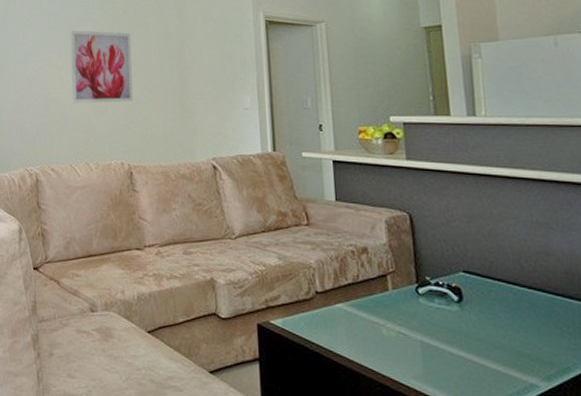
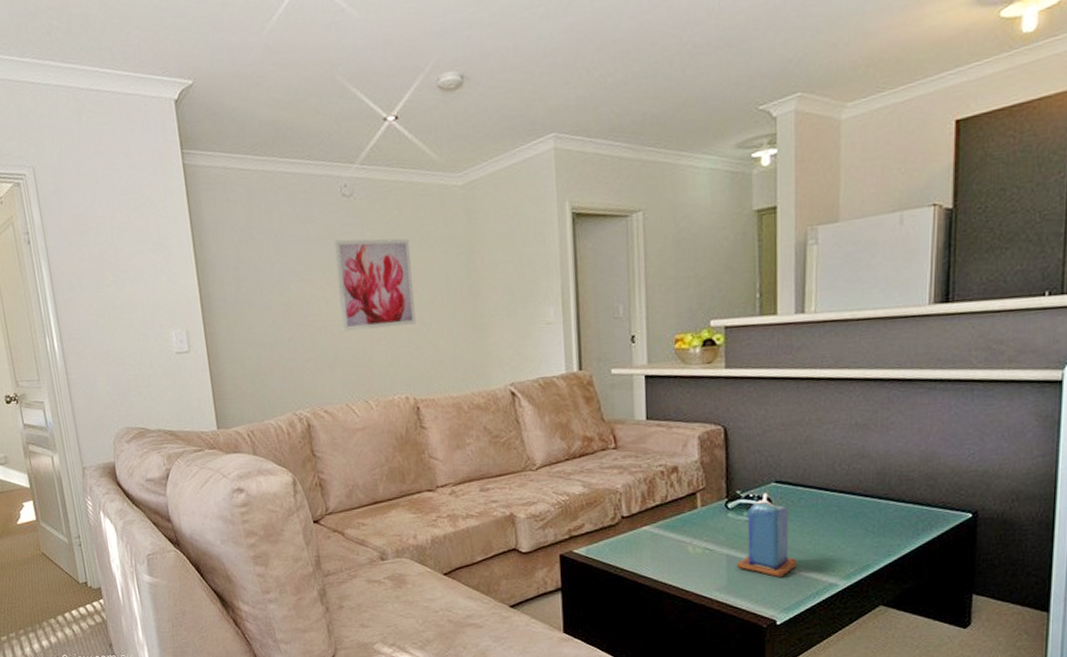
candle: none [431,281,494,372] -> present [736,492,797,578]

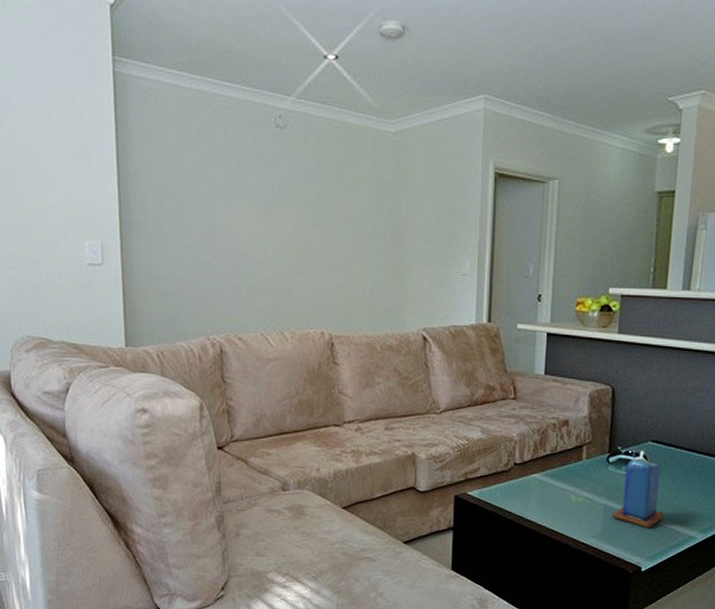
wall art: present [333,238,416,332] -> none [263,170,339,262]

